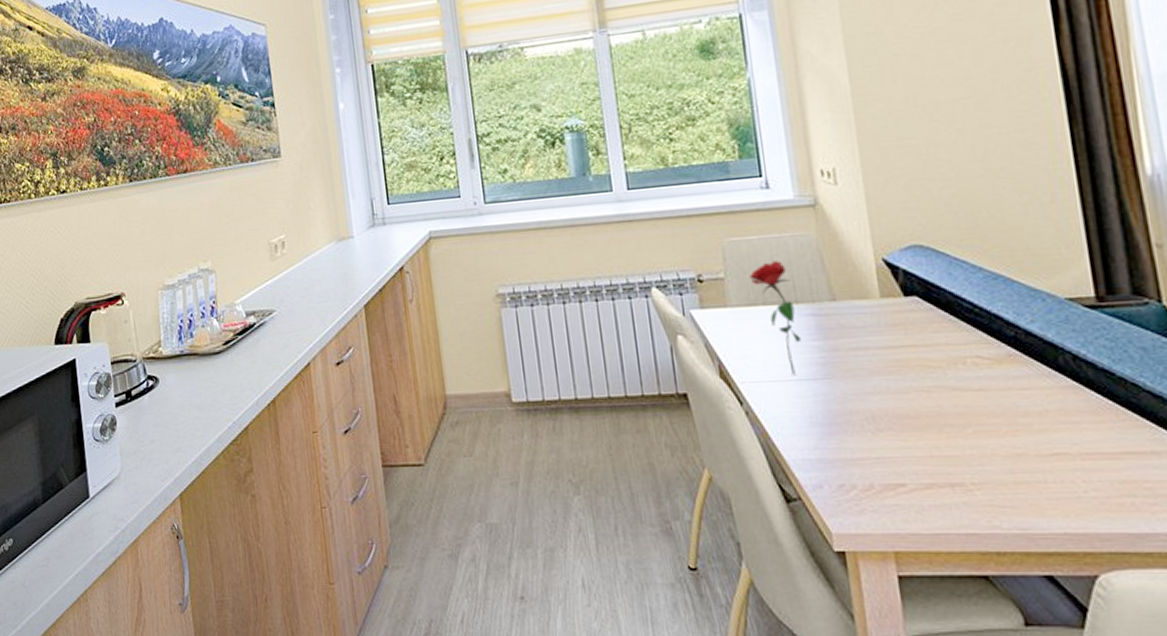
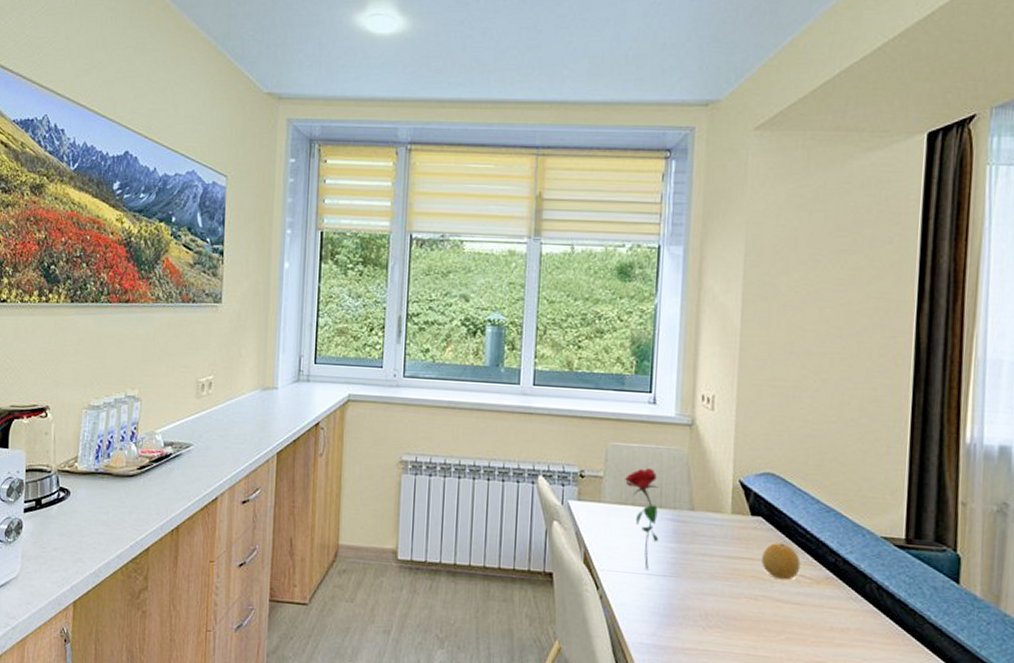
fruit: none [926,322,975,365] -> present [762,542,801,580]

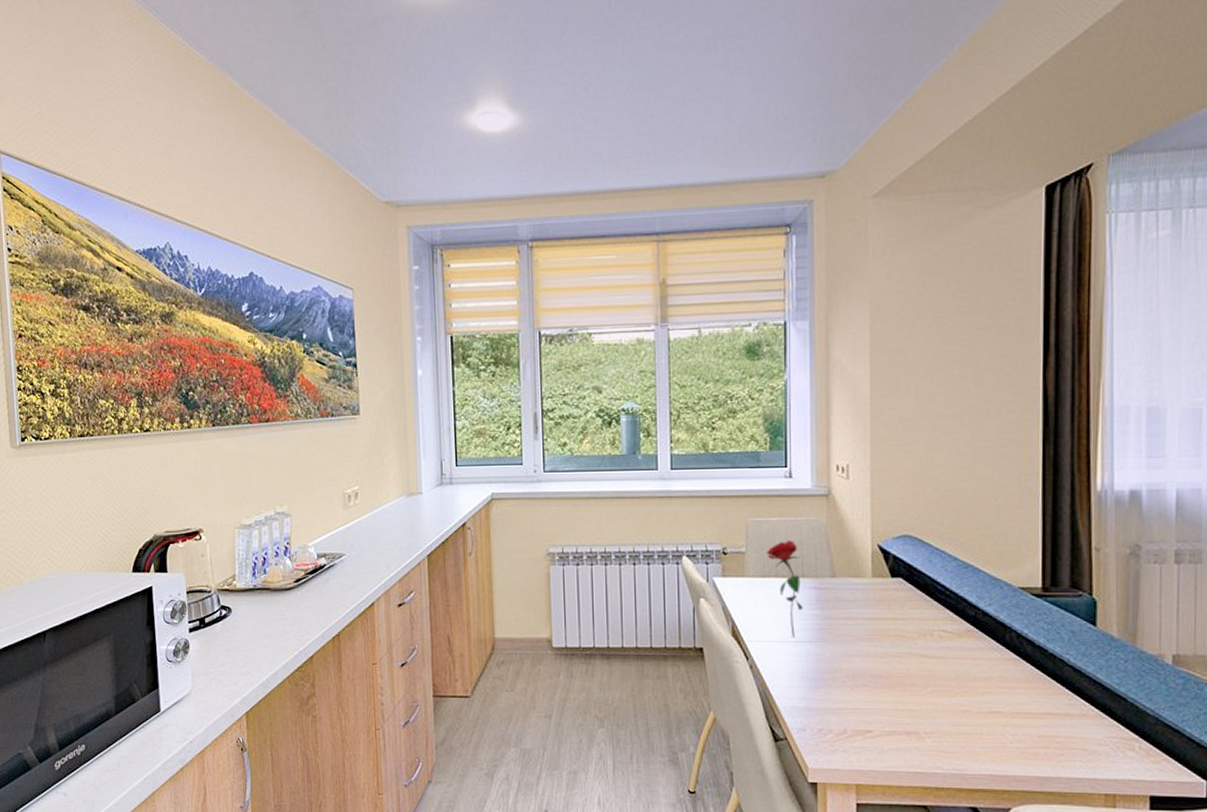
fruit: present [762,542,801,580] -> none [904,601,942,636]

